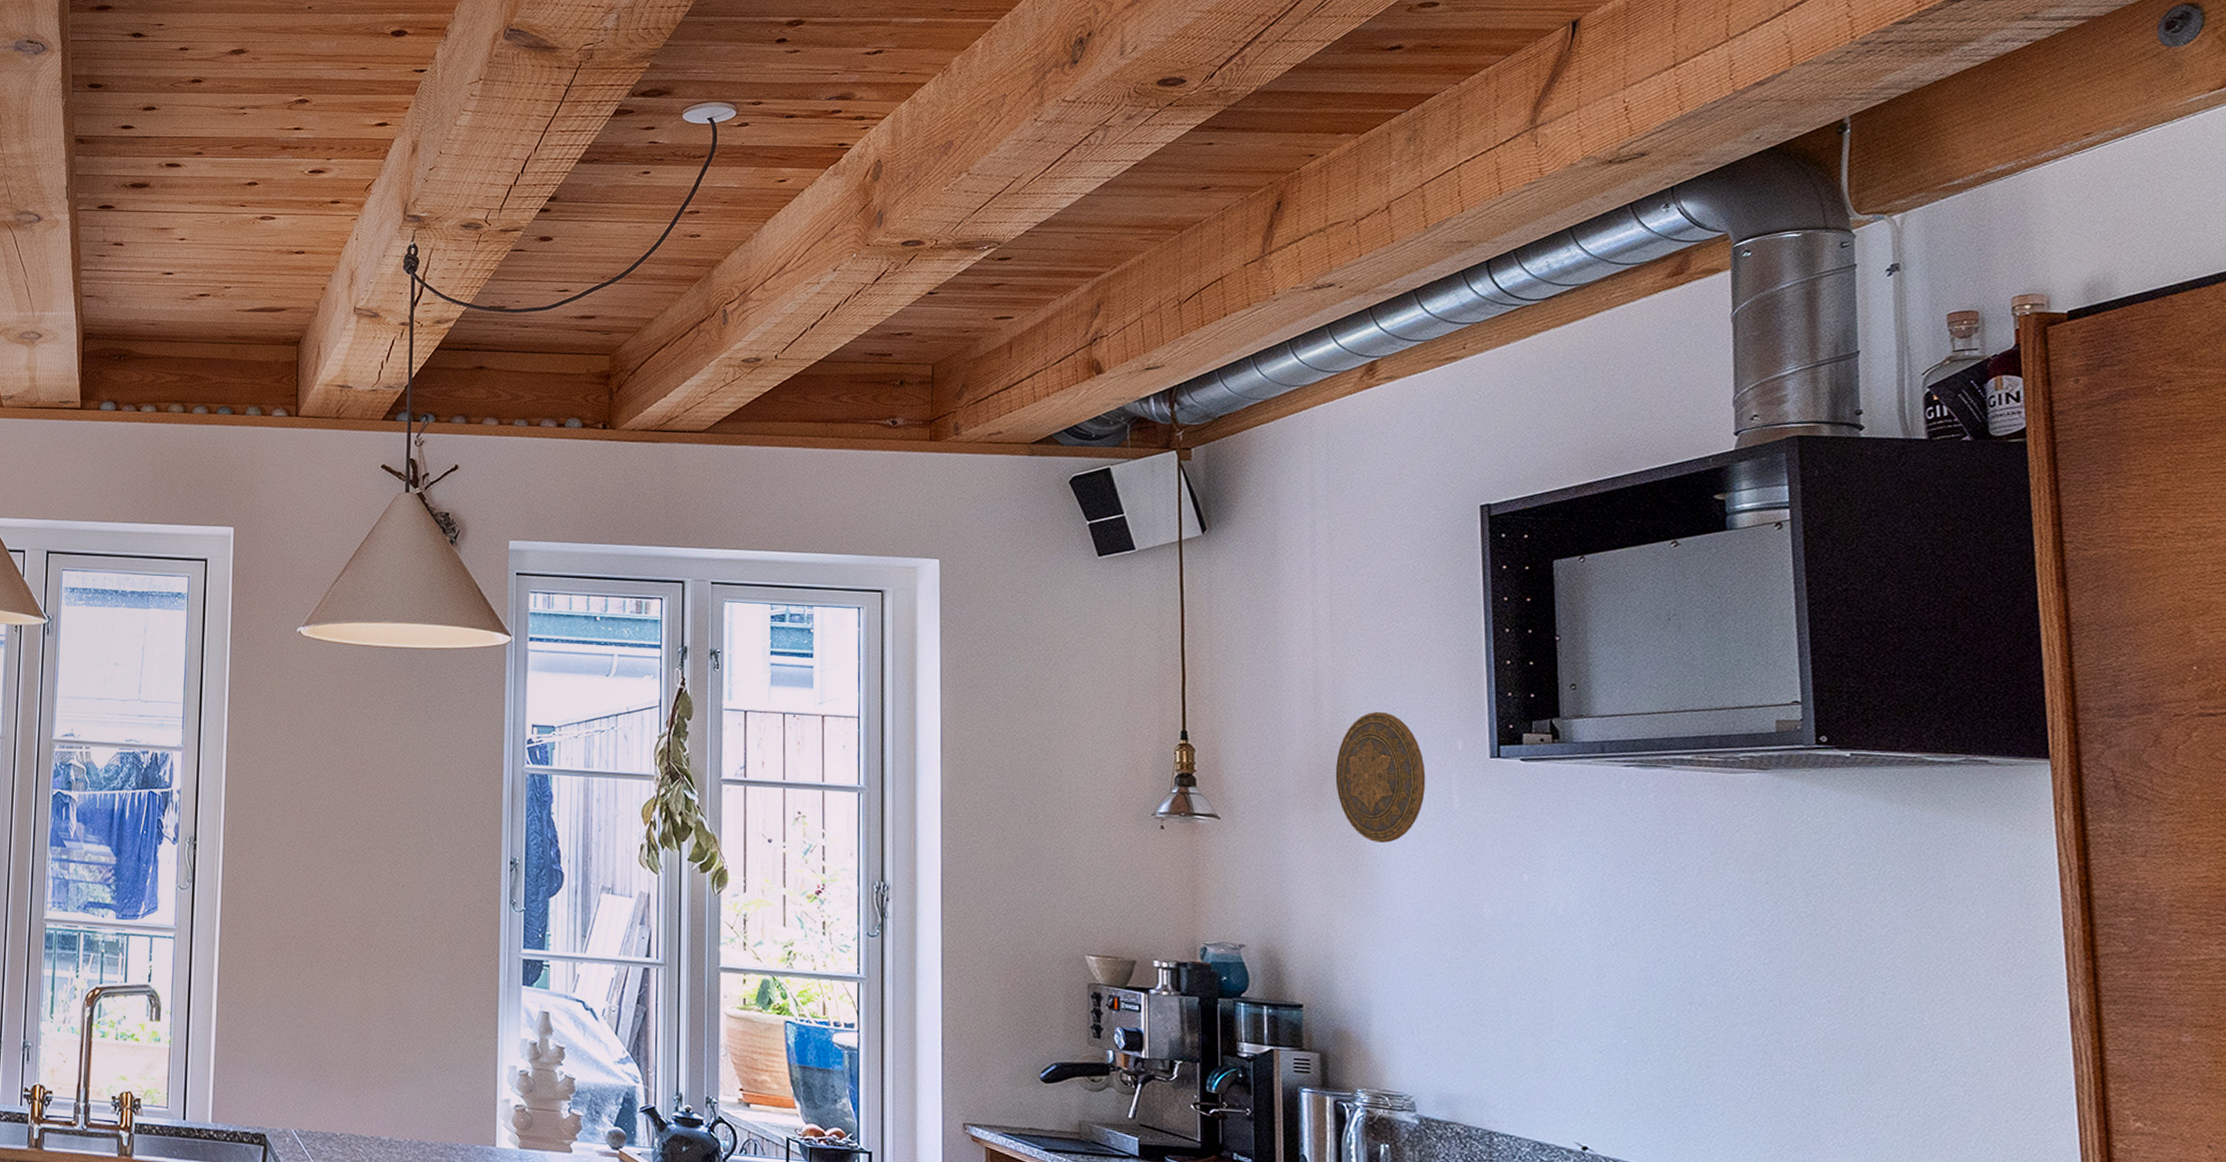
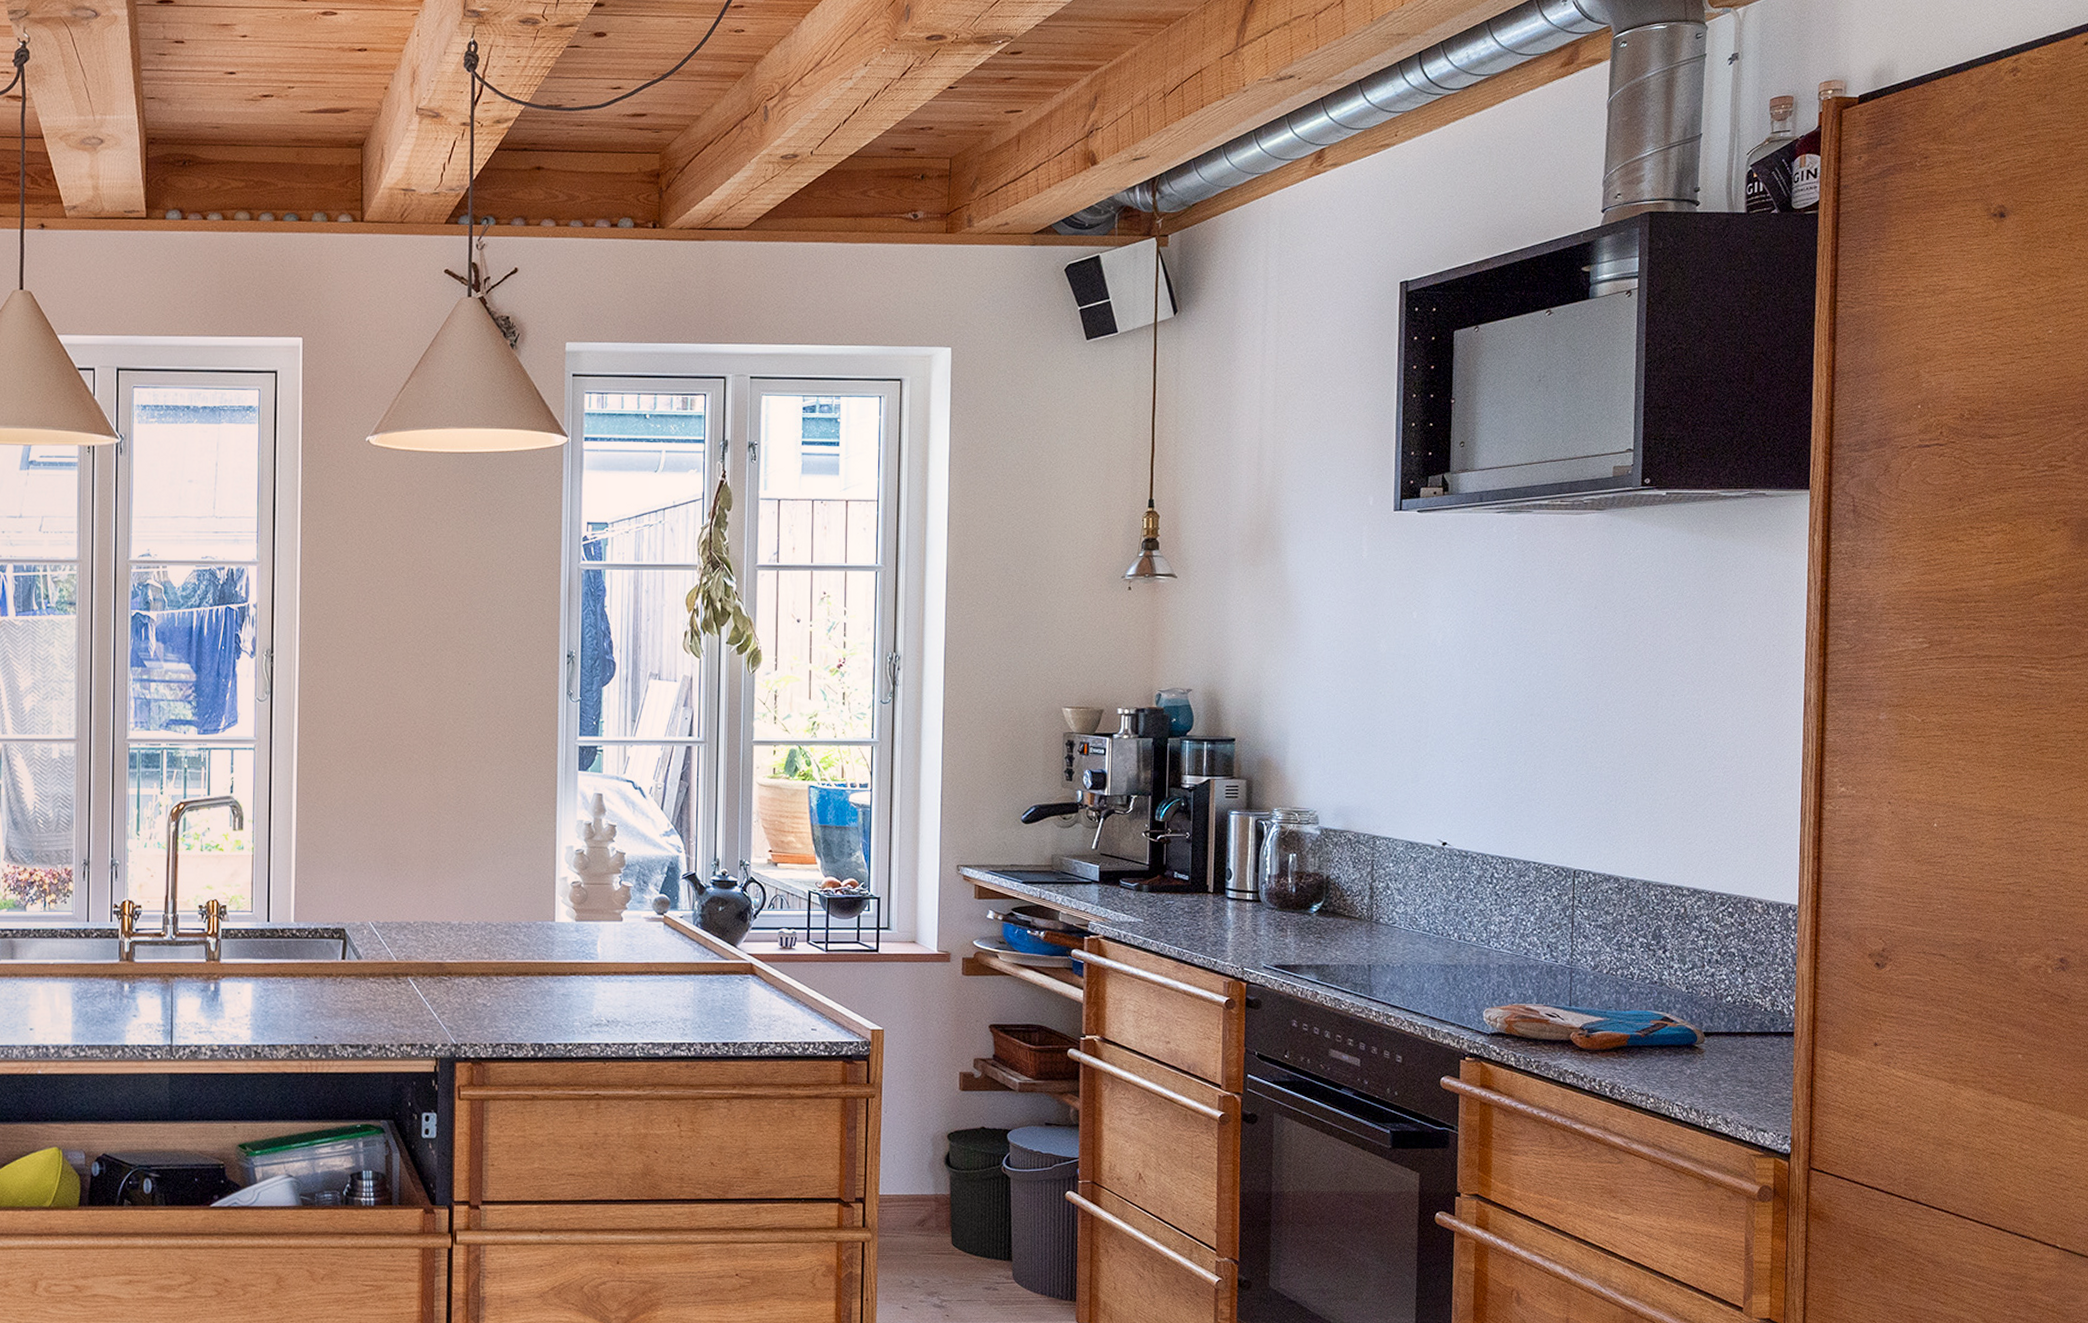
decorative plate: present [1335,711,1426,843] -> none [1271,473,1343,591]

